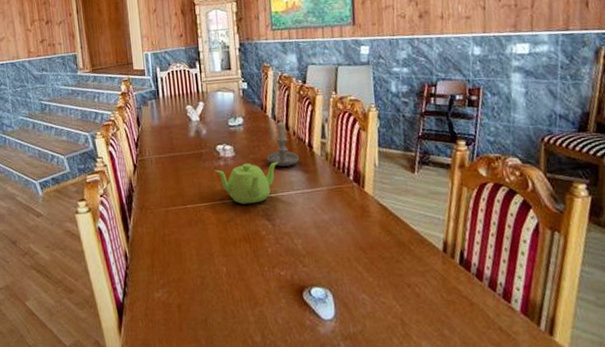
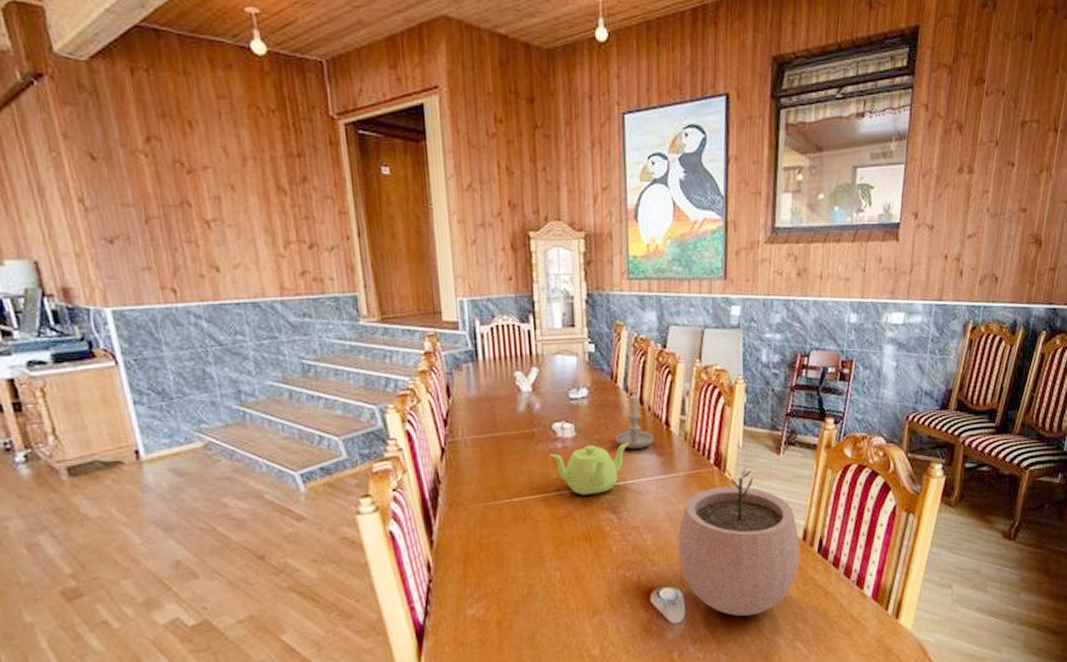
plant pot: none [324,183,442,320] -> present [678,466,800,617]

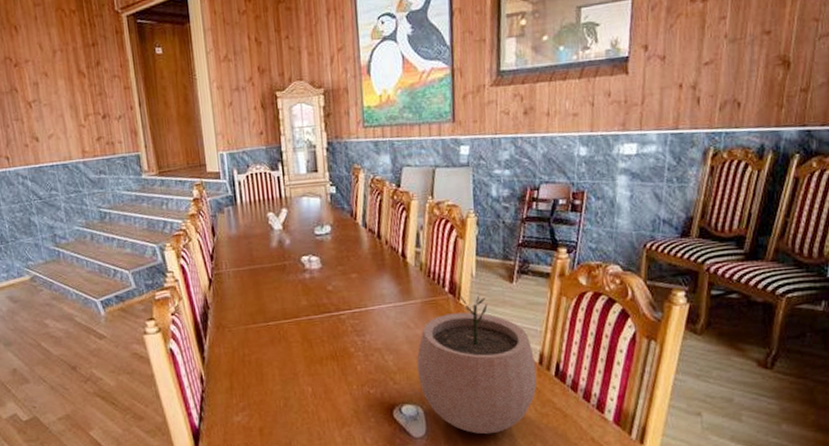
teapot: present [550,442,629,495] -> none [300,272,370,320]
candle: present [616,393,654,449] -> none [357,228,392,279]

